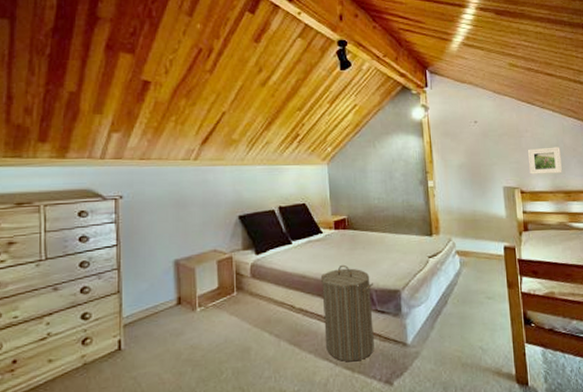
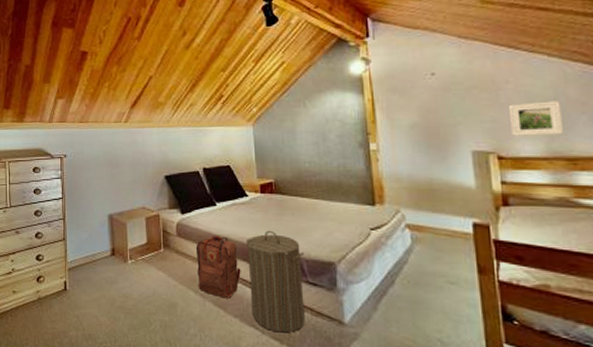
backpack: none [270,274,316,336] -> present [195,236,241,298]

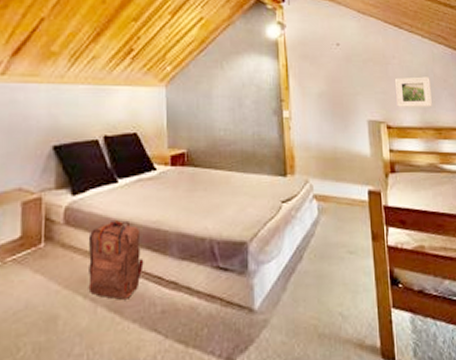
laundry hamper: present [245,230,305,333] -> none [151,209,217,334]

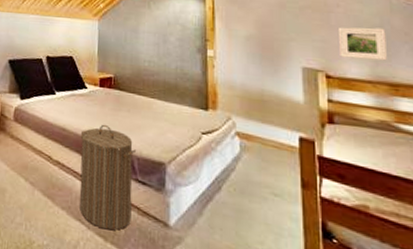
backpack: present [88,220,144,300] -> none [29,124,73,189]
laundry hamper: none [151,209,217,334] -> present [79,124,137,231]

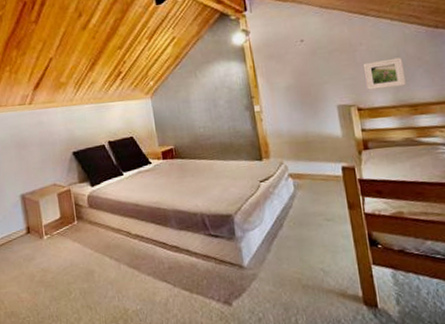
laundry hamper: present [79,124,137,231] -> none [152,192,211,284]

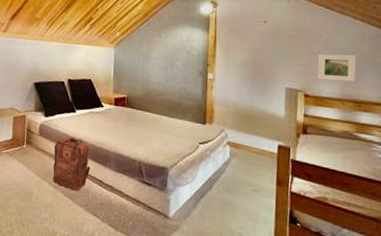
backpack: none [107,202,151,259] -> present [52,138,90,191]

